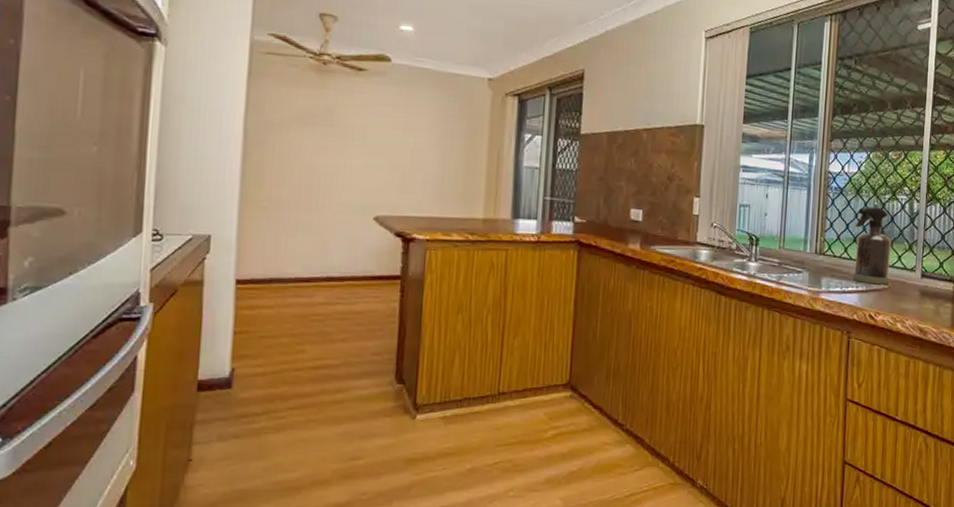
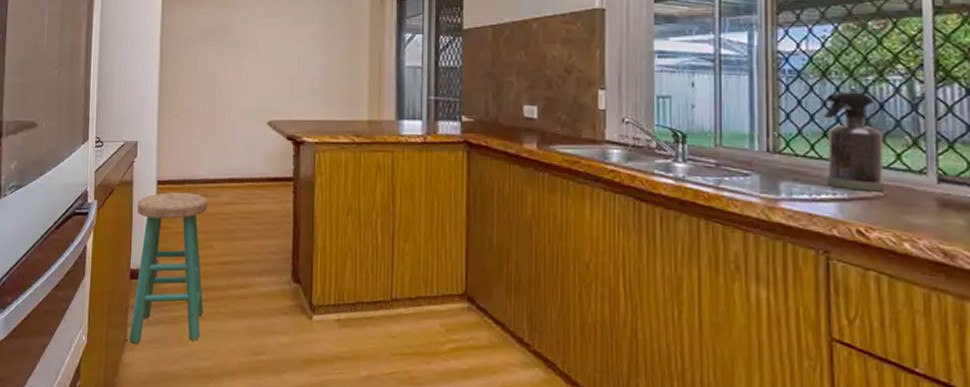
stool: none [194,292,299,464] -> present [129,192,207,345]

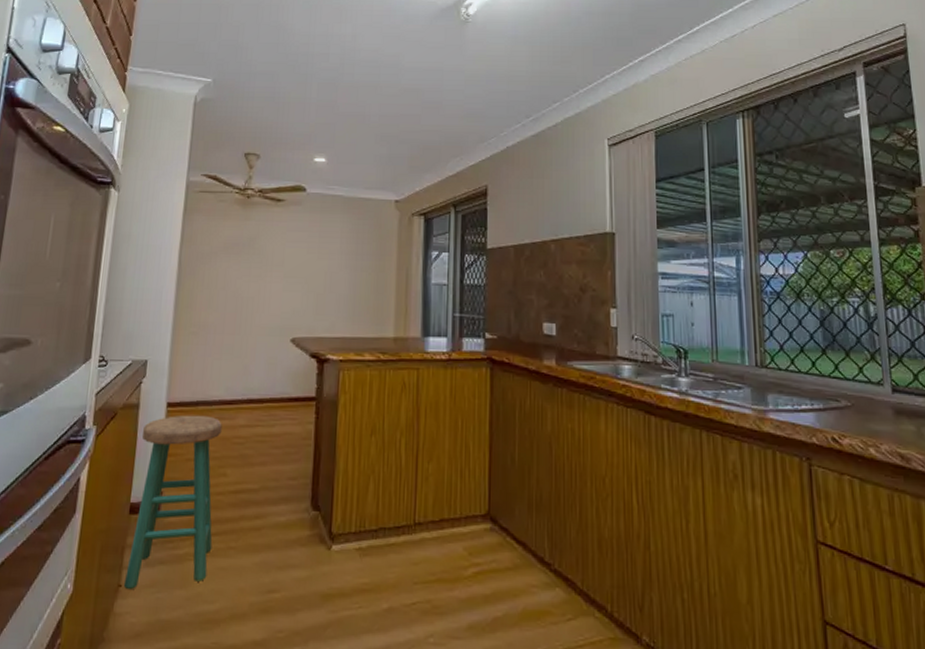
spray bottle: present [823,92,884,192] -> none [800,311,851,402]

